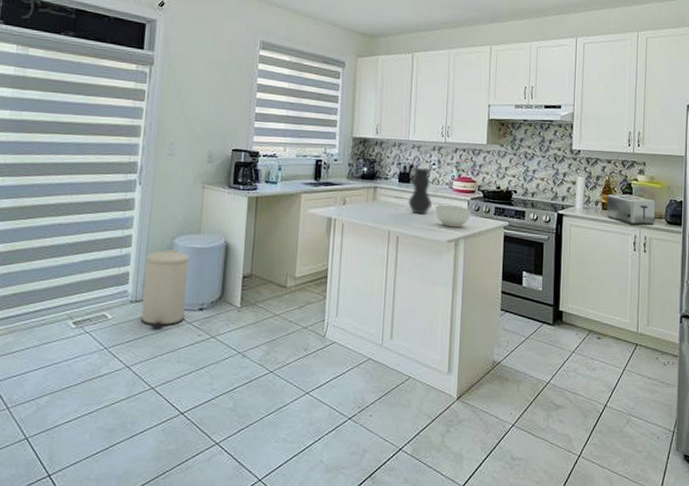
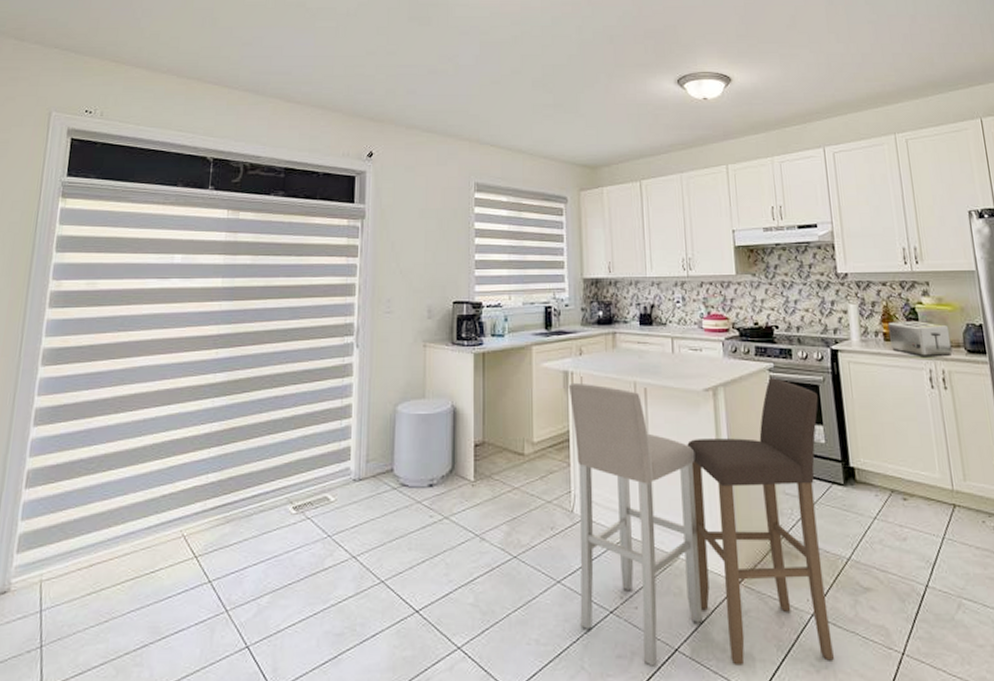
pedal bin: present [141,250,189,329] -> none [365,418,414,511]
bar stool: none [323,228,434,461] -> present [568,382,702,666]
vase: present [407,166,432,215] -> none [652,306,680,361]
bar stool: none [423,234,542,462] -> present [687,378,834,666]
bowl: present [435,205,471,228] -> none [685,348,727,374]

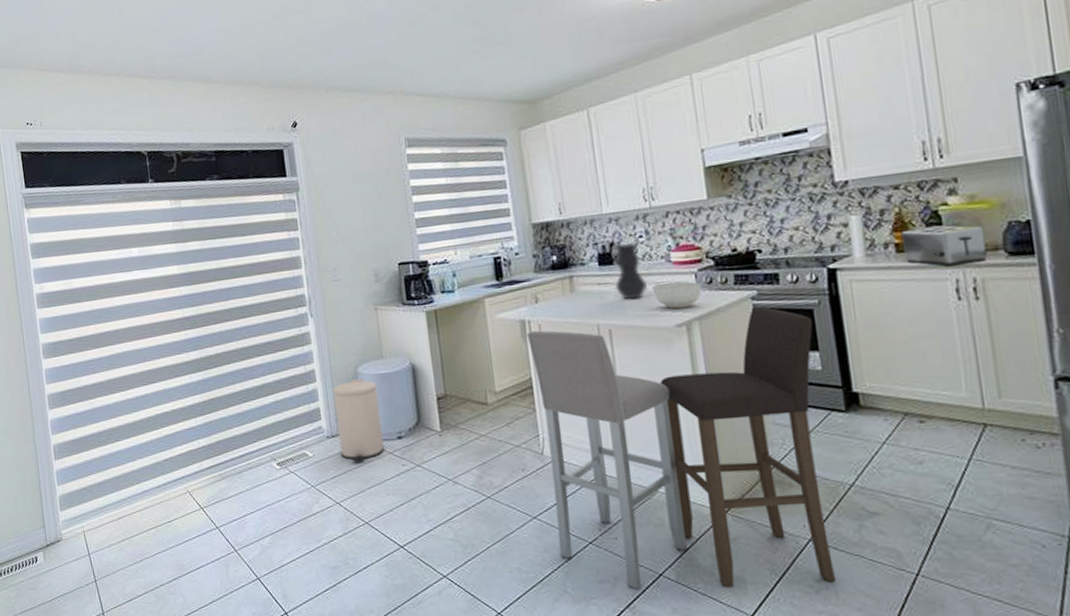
pedal bin: none [365,418,414,511] -> present [333,379,384,462]
vase: none [652,306,680,361] -> present [612,242,647,300]
bowl: none [685,348,727,374] -> present [651,281,702,309]

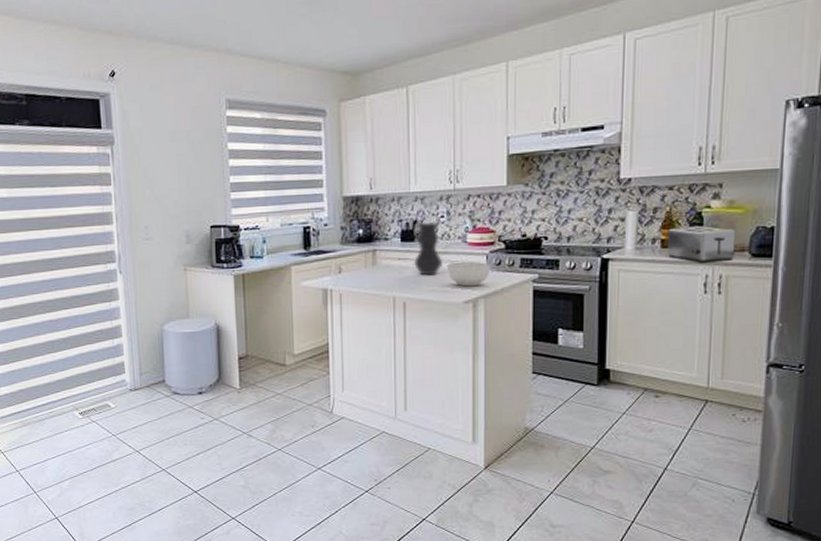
pedal bin: present [333,379,384,462] -> none [138,336,185,414]
bar stool: present [526,330,687,590] -> none [327,299,451,531]
bar stool: present [660,306,836,588] -> none [444,288,582,531]

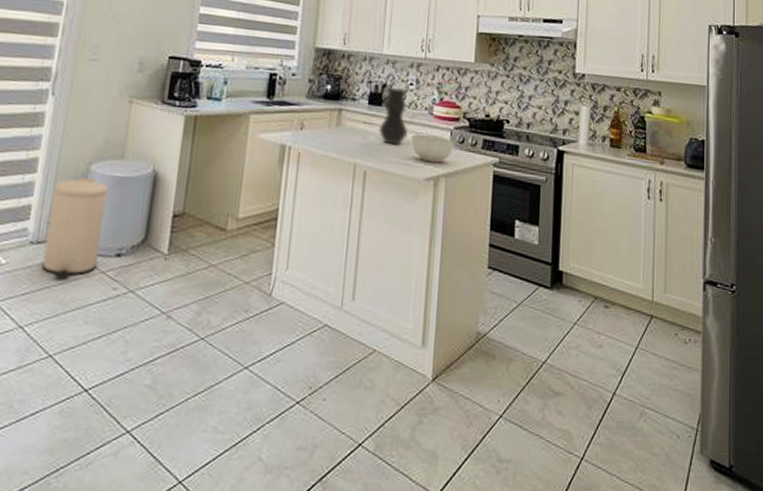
pedal bin: none [138,336,185,414] -> present [42,178,108,279]
toaster: present [667,225,736,265] -> none [615,128,673,170]

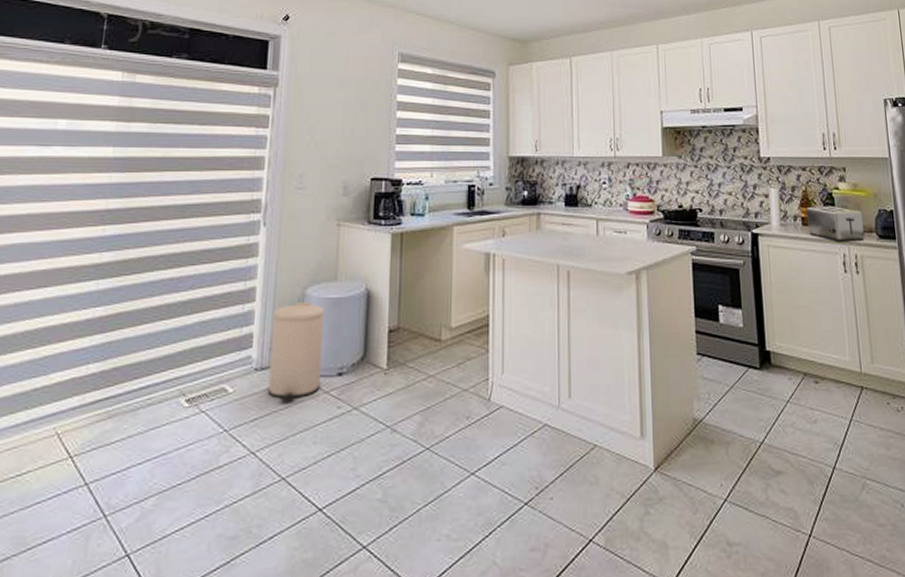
vase: present [378,86,409,146] -> none [576,187,605,243]
bowl: present [411,134,454,163] -> none [609,230,651,257]
toaster: none [615,128,673,170] -> present [806,205,865,244]

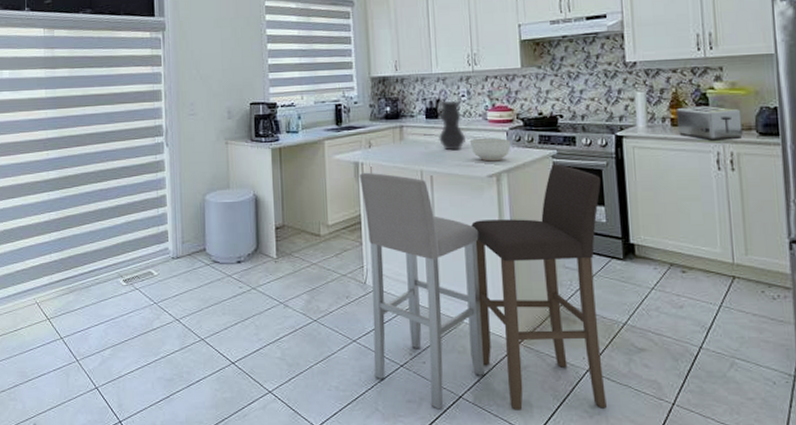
pedal bin: present [268,302,324,402] -> none [181,206,224,283]
bar stool: none [489,265,618,559] -> present [359,172,484,410]
vase: none [576,187,605,243] -> present [438,100,465,151]
bowl: none [609,230,651,257] -> present [469,138,511,162]
bar stool: none [609,261,745,554] -> present [471,164,607,411]

